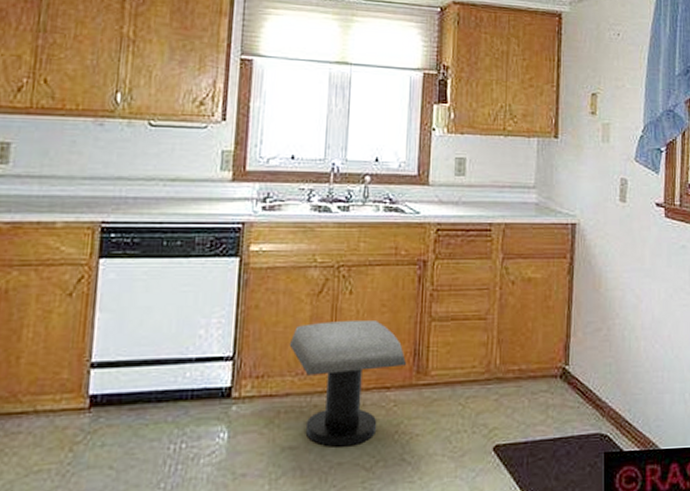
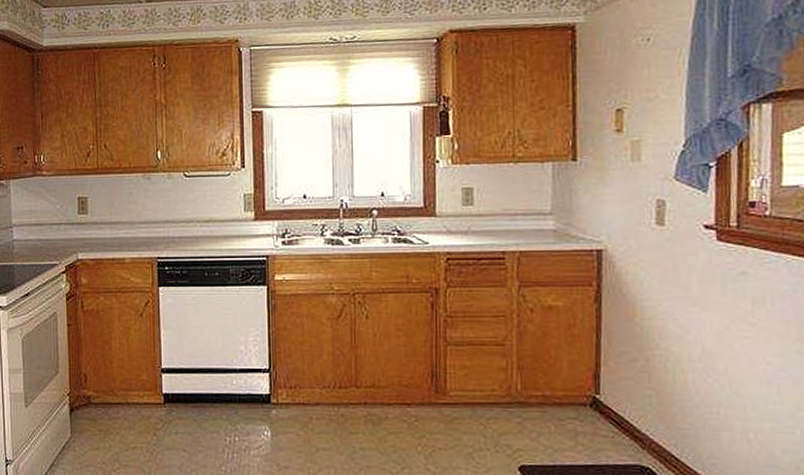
stool: present [289,321,406,447] -> none [315,342,424,453]

